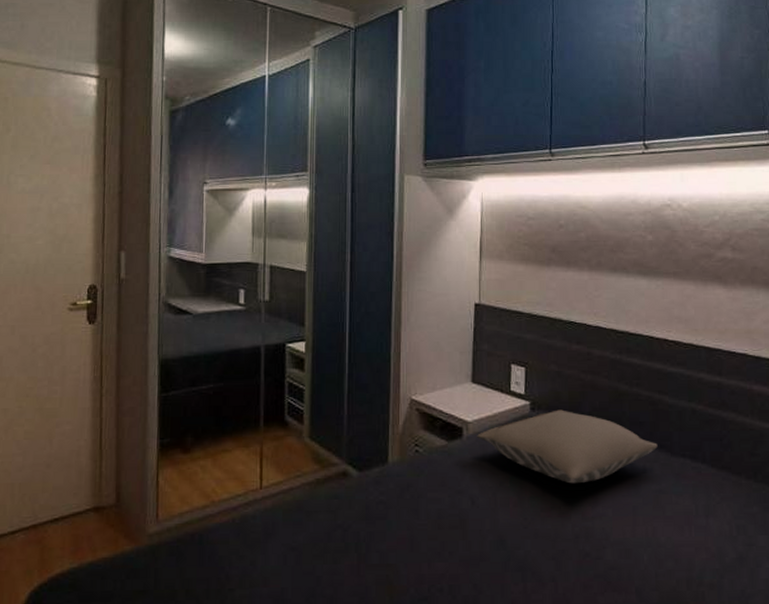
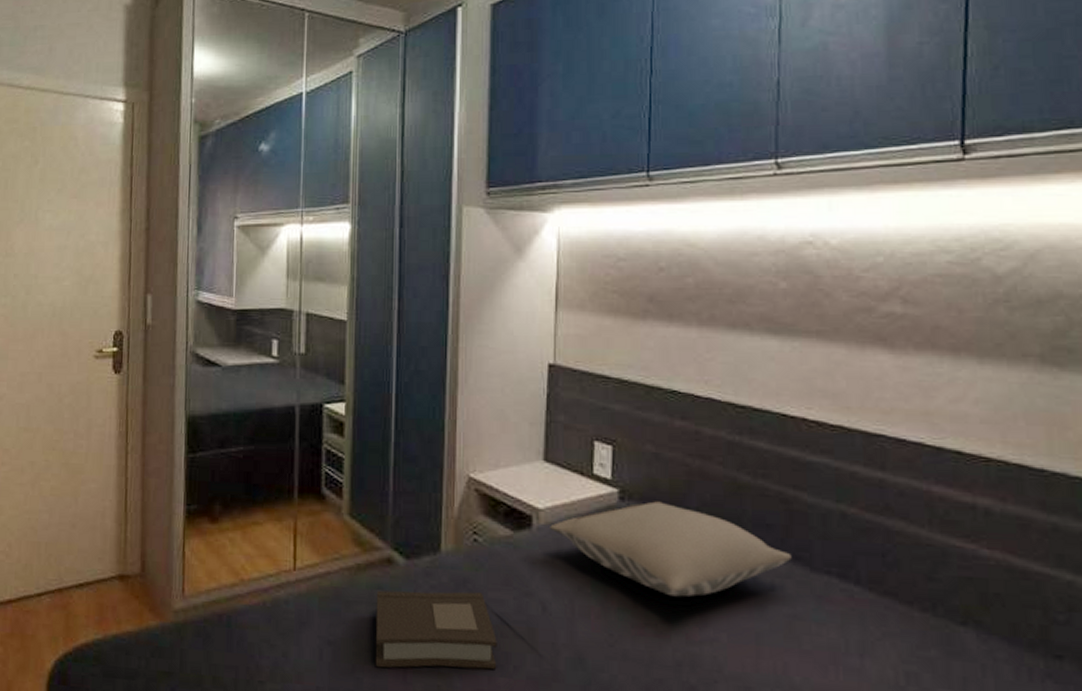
book: none [332,494,435,566] -> present [375,590,497,670]

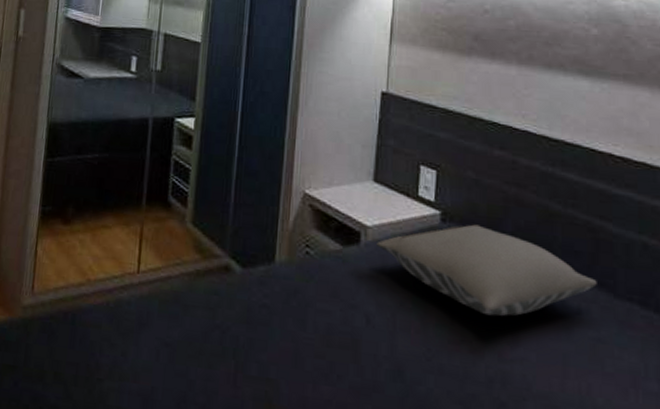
book: present [375,590,497,670] -> none [207,296,323,378]

